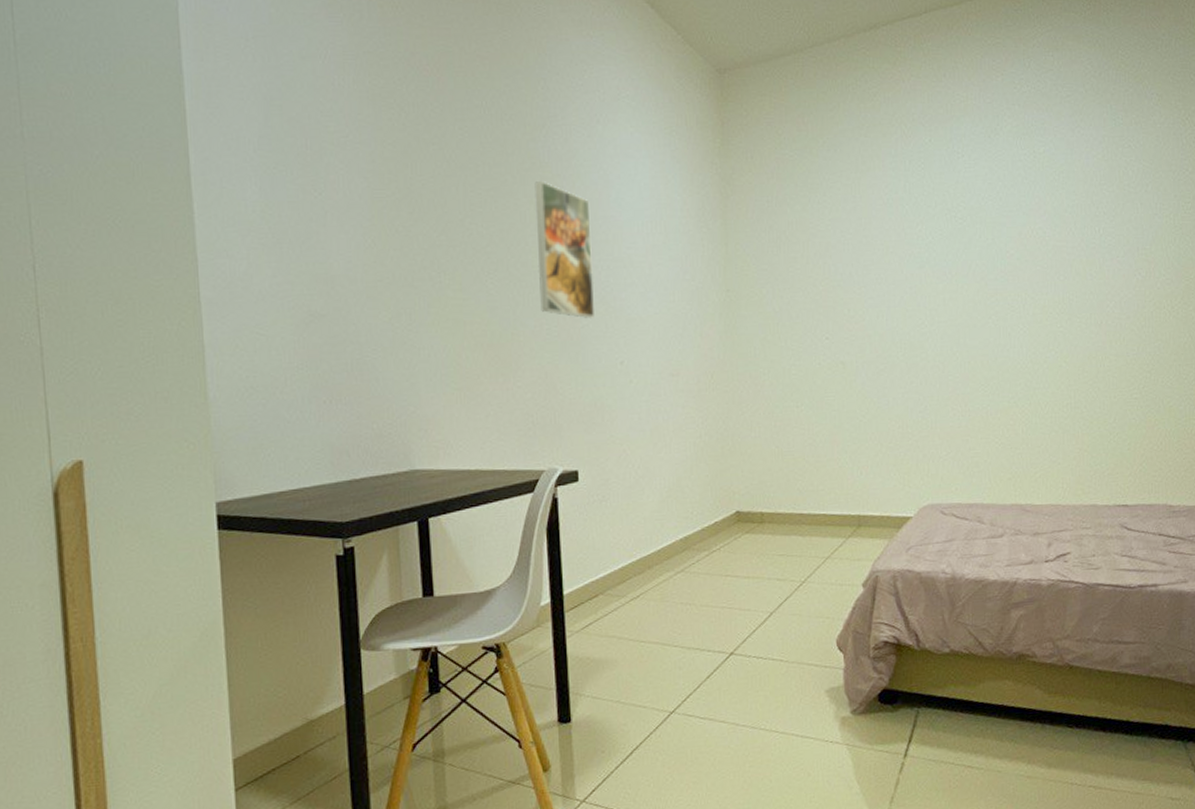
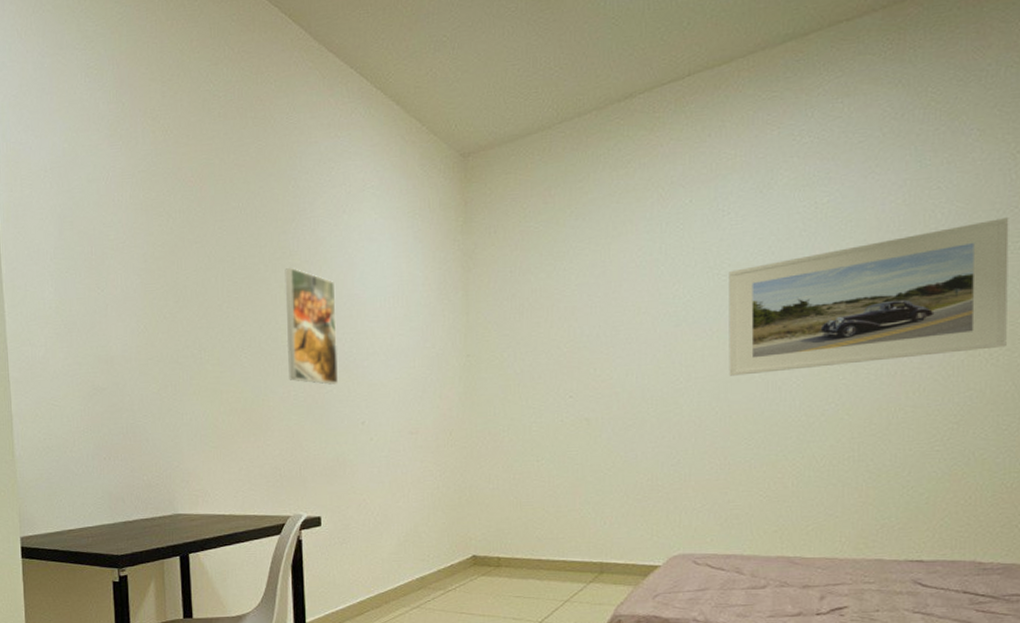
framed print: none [964,179,1184,321] -> present [729,218,1009,376]

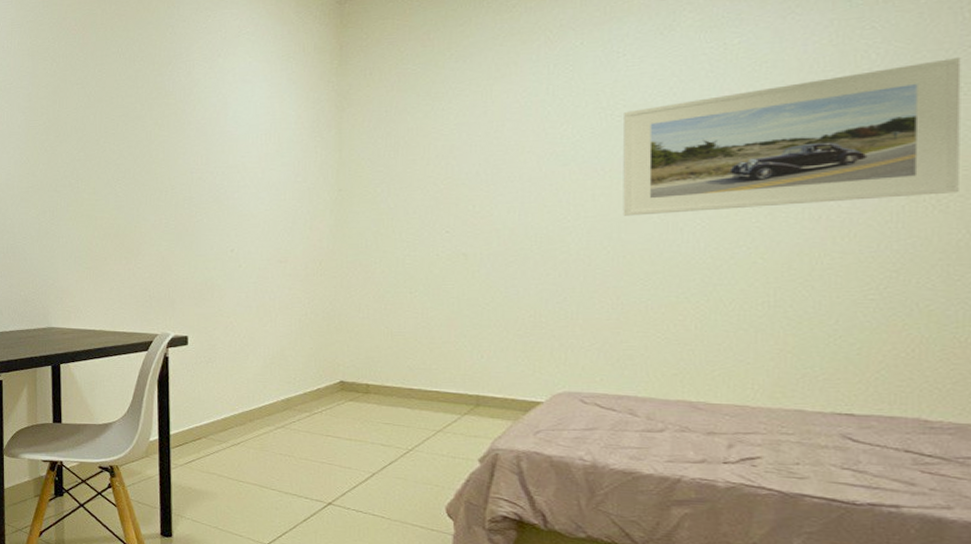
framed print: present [285,267,338,385] -> none [159,106,210,214]

